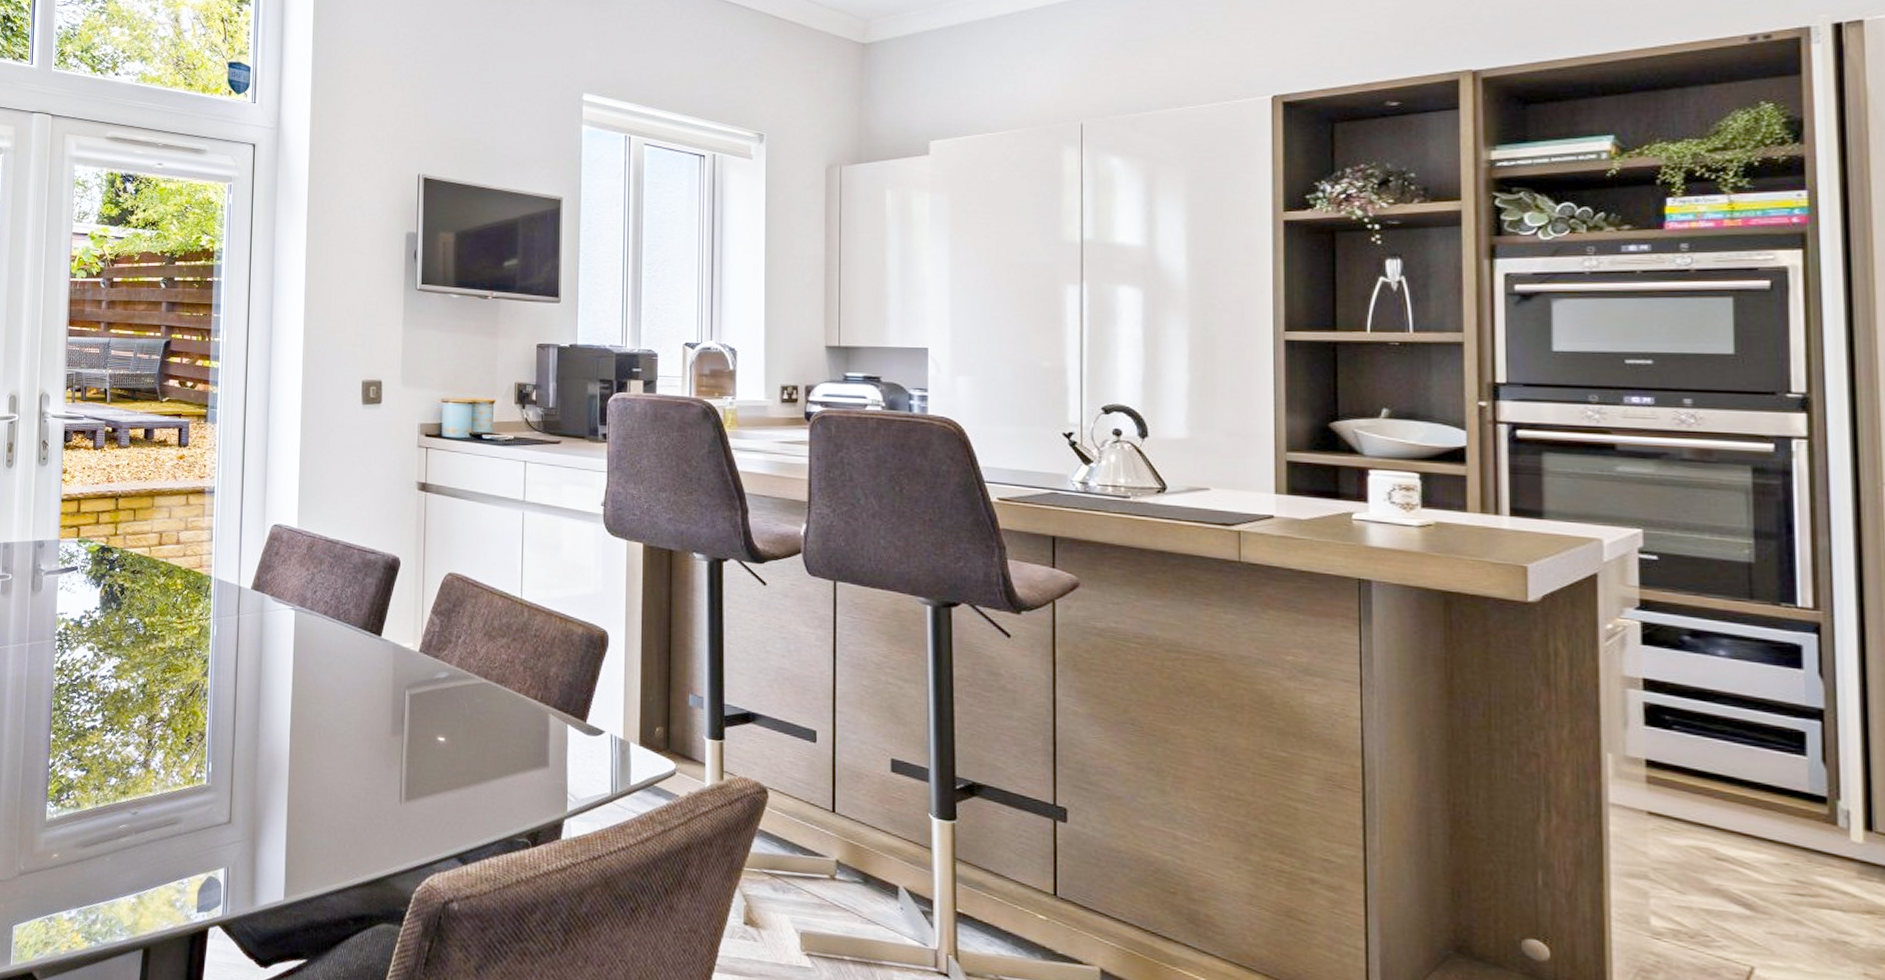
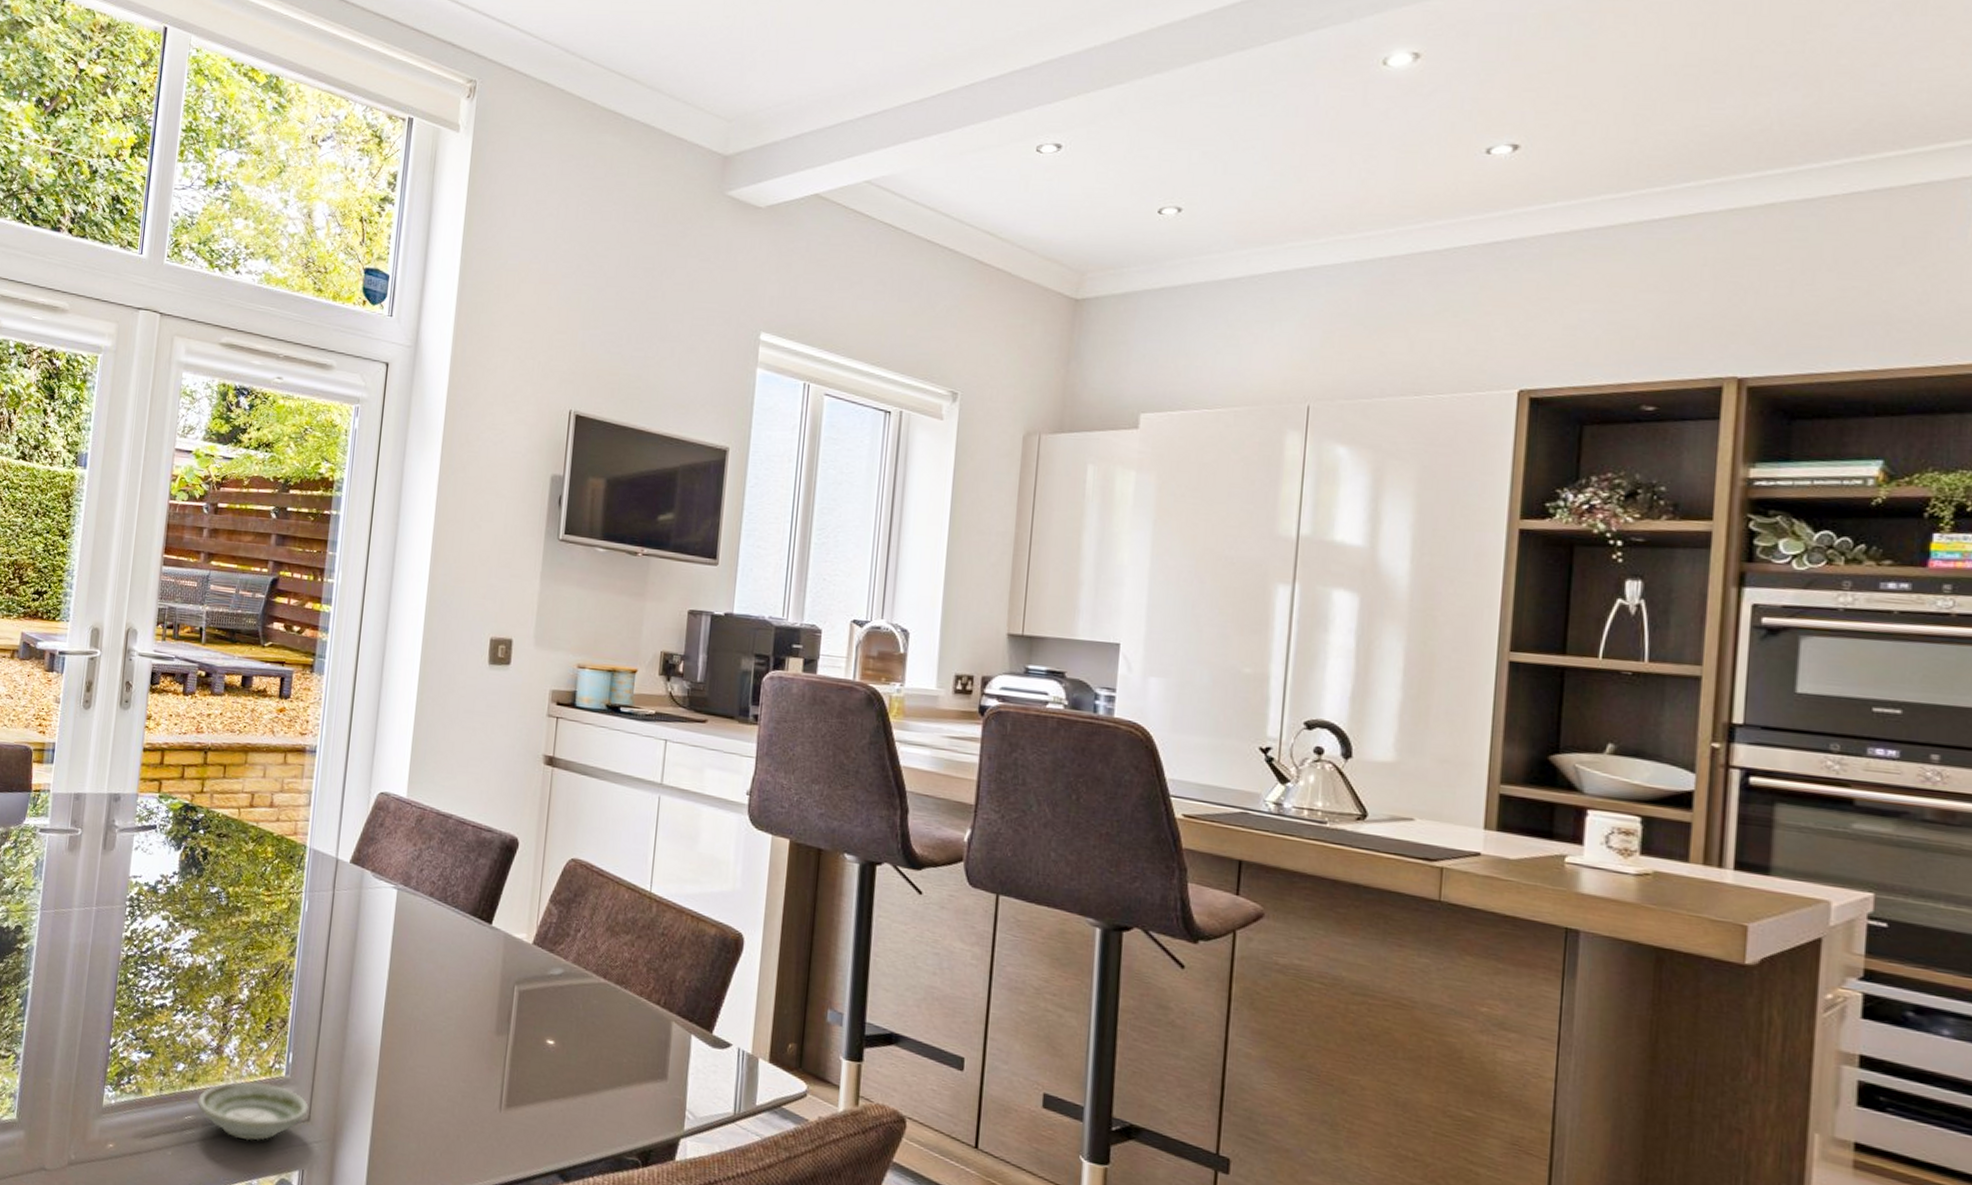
saucer: none [130,790,229,844] -> present [197,1081,309,1141]

